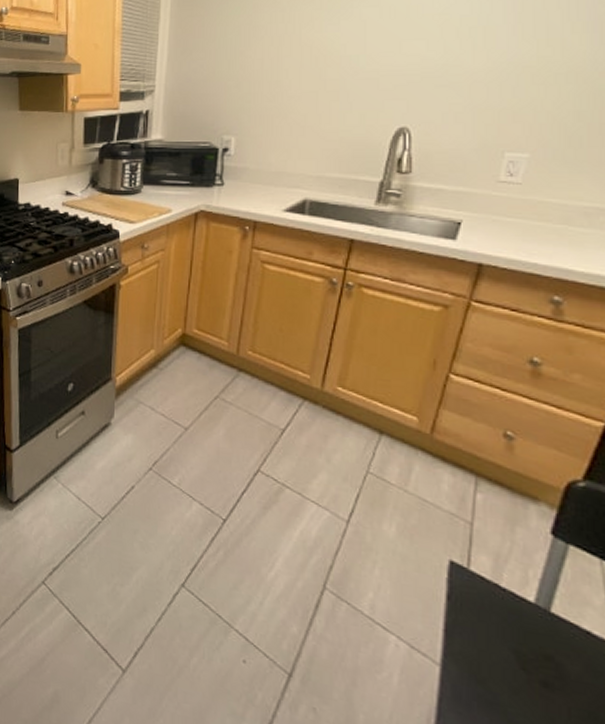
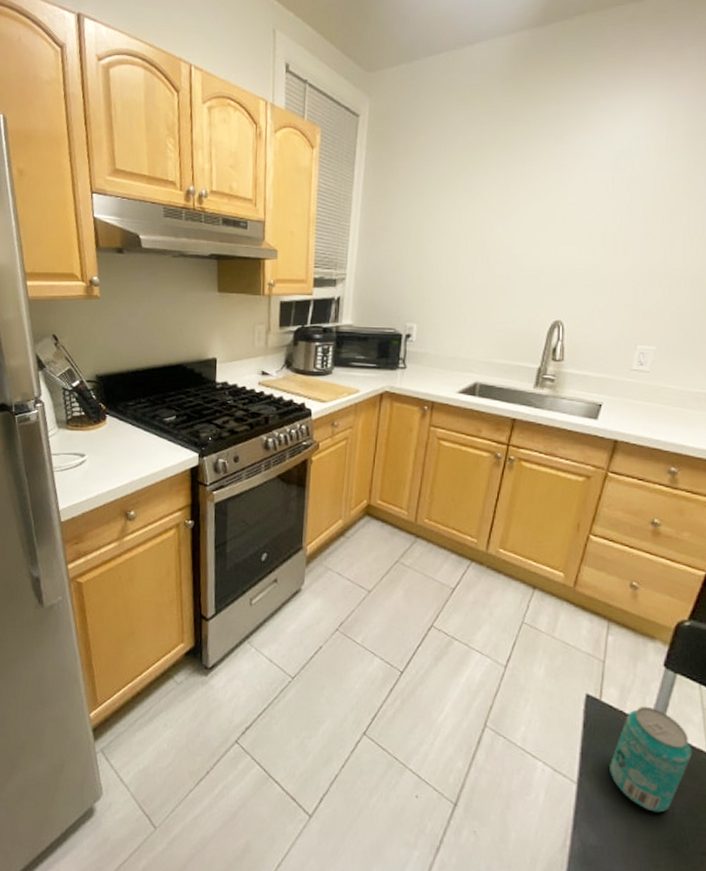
beverage can: none [483,580,593,712] -> present [610,706,692,813]

